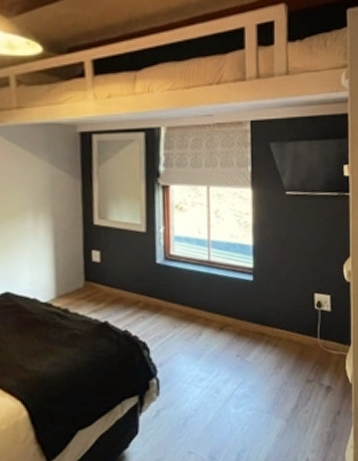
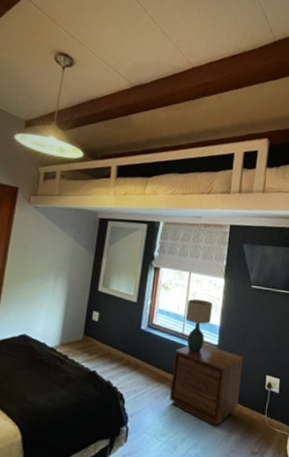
nightstand: none [202,269,286,360] -> present [169,344,244,426]
table lamp: none [209,217,241,282] -> present [185,299,213,353]

